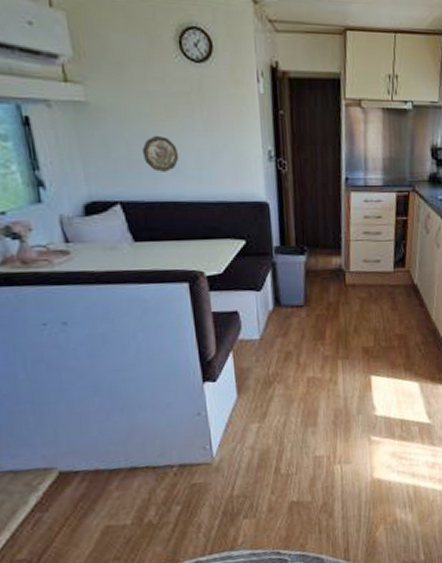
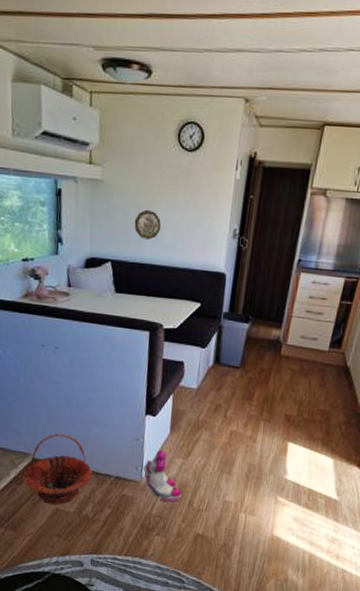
basket: none [49,430,148,524] -> present [23,433,93,505]
boots: none [212,419,266,478] -> present [143,450,182,502]

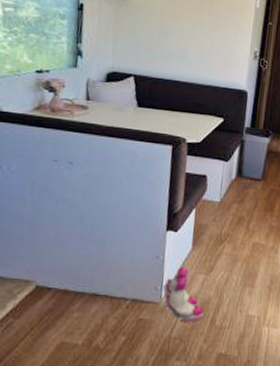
basket: present [23,433,93,505] -> none [22,255,106,337]
decorative plate: present [134,209,162,240] -> none [158,28,186,57]

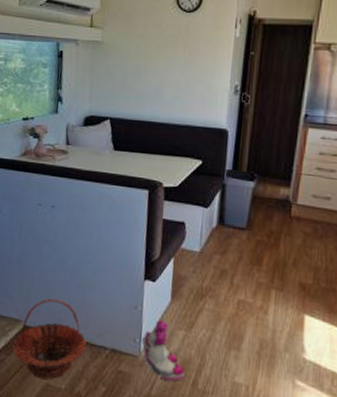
basket: none [22,255,106,337] -> present [12,298,87,380]

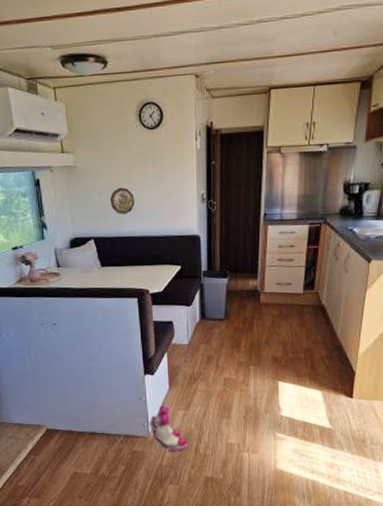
basket: present [12,298,87,380] -> none [40,403,103,468]
decorative plate: none [133,68,161,97] -> present [110,187,135,215]

